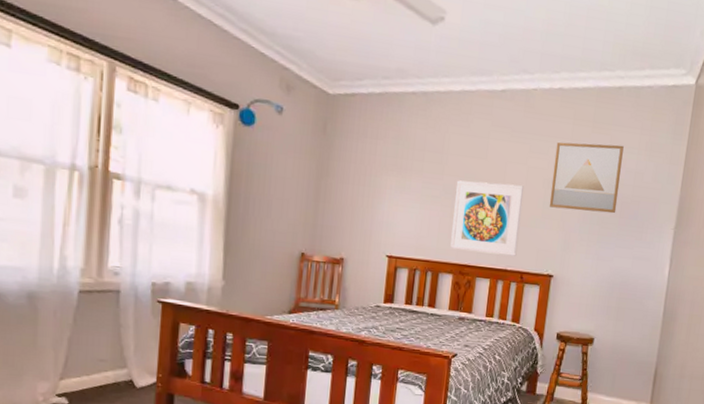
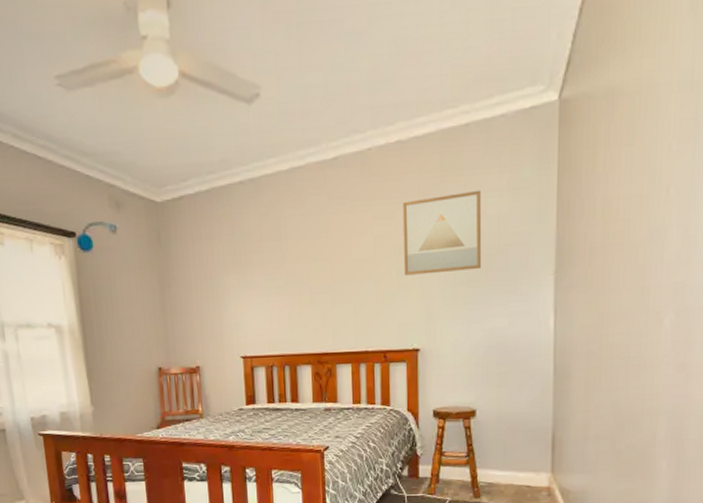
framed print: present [450,180,524,256] -> none [300,258,376,339]

